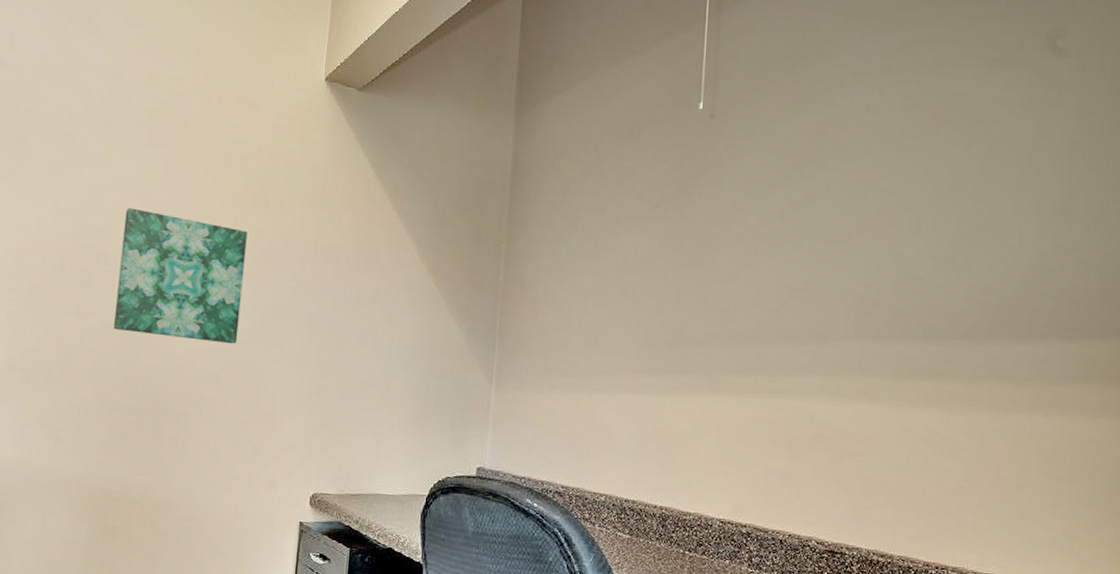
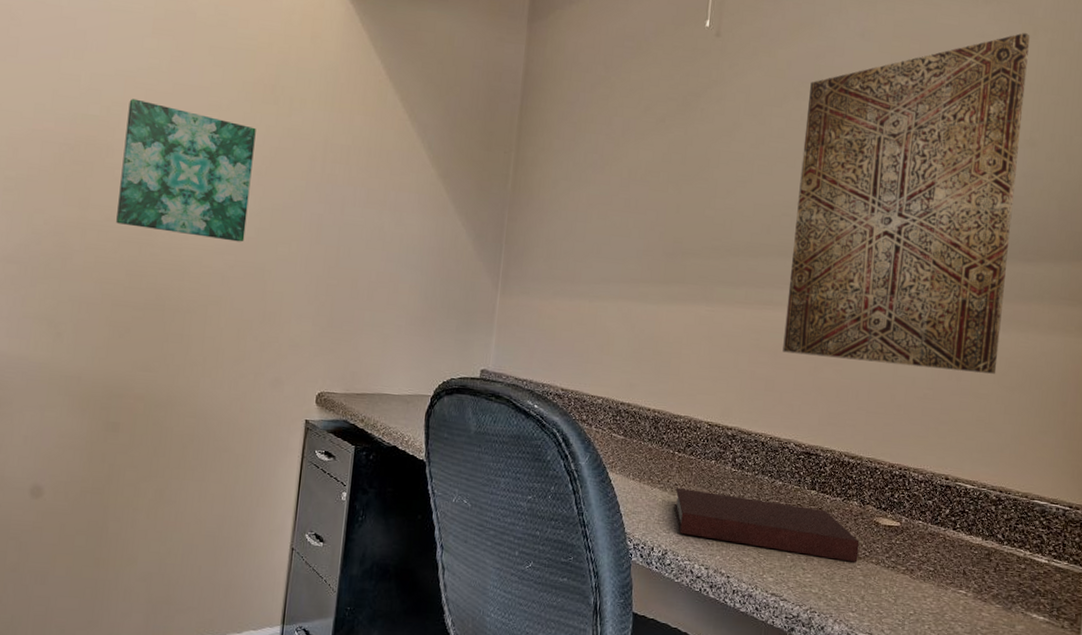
wall art: none [798,96,1054,463] -> present [782,32,1030,374]

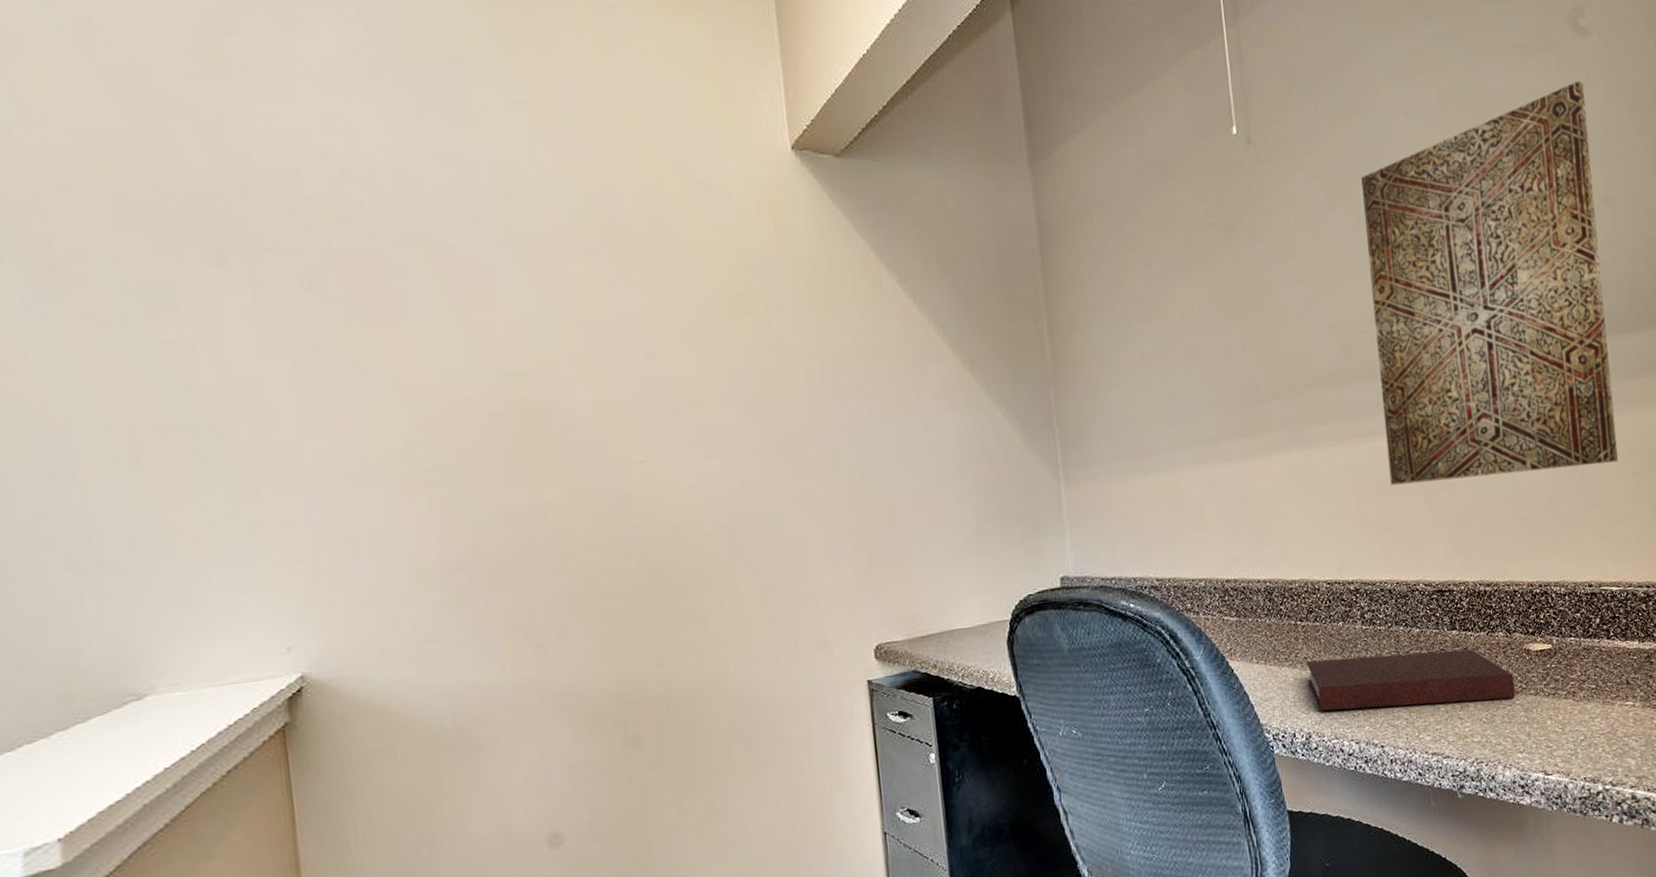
wall art: present [116,98,256,242] -> none [565,341,747,497]

